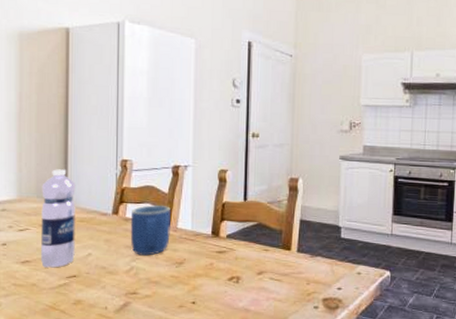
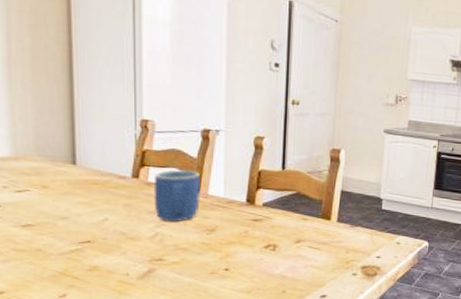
water bottle: present [40,169,76,268] -> none [43,125,88,233]

